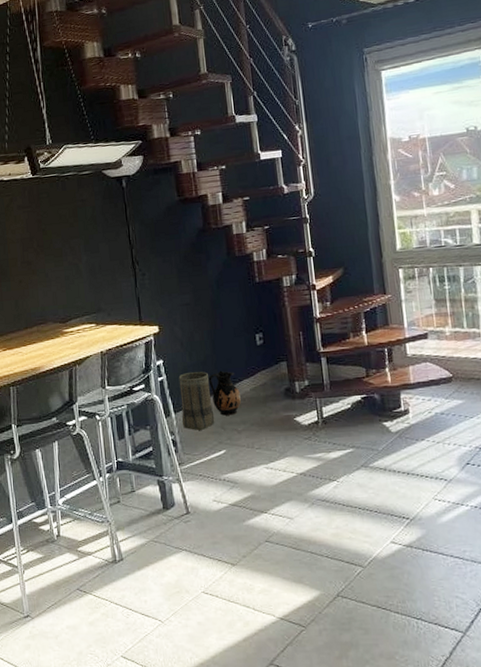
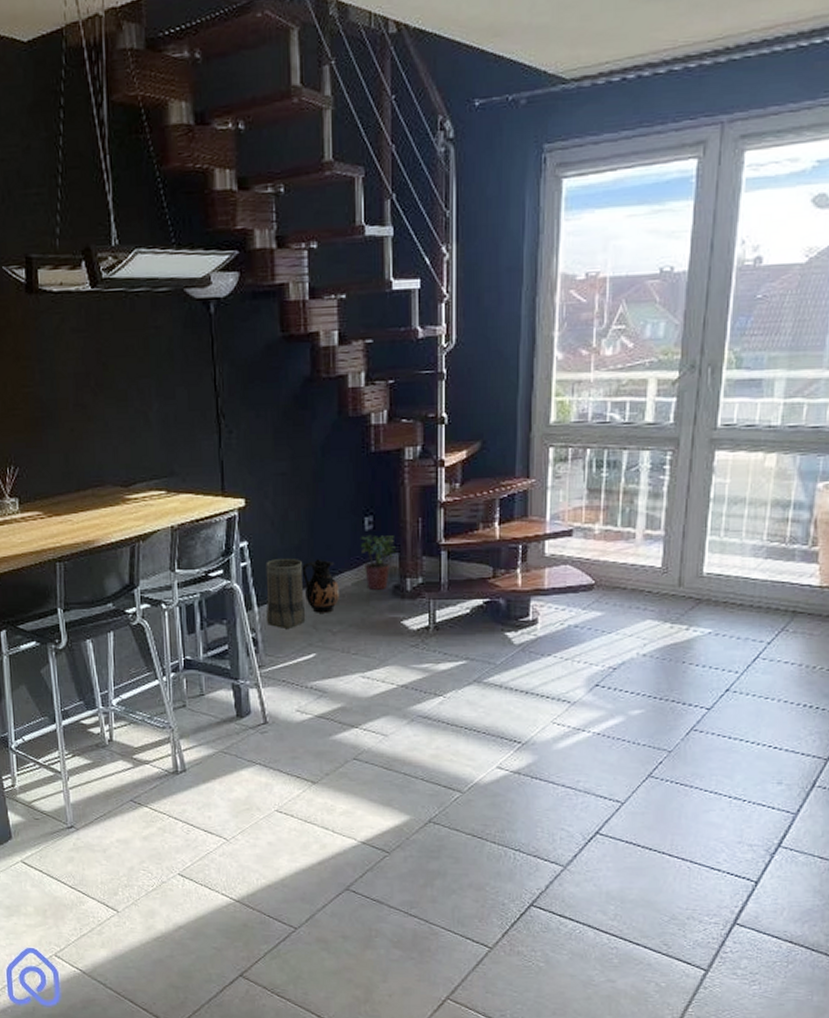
potted plant: none [253,347,284,393] -> present [360,534,396,590]

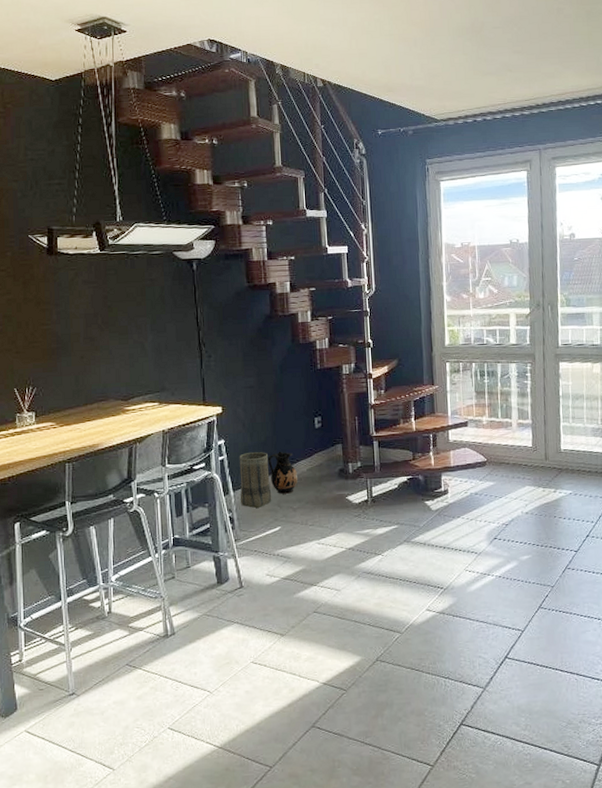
potted plant: present [360,534,396,590] -> none [312,431,339,474]

